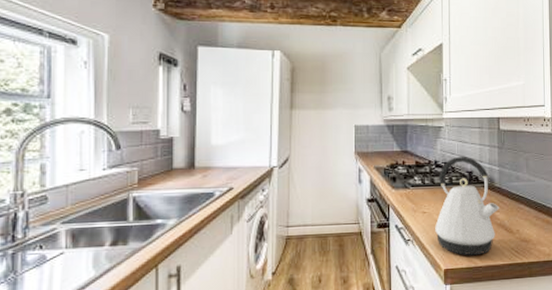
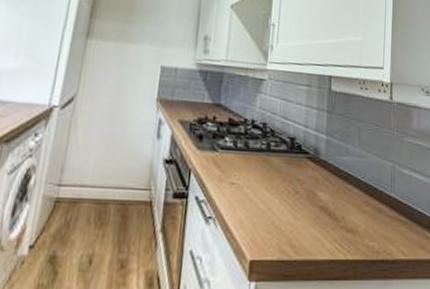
kettle: present [435,156,500,256] -> none [243,117,324,246]

